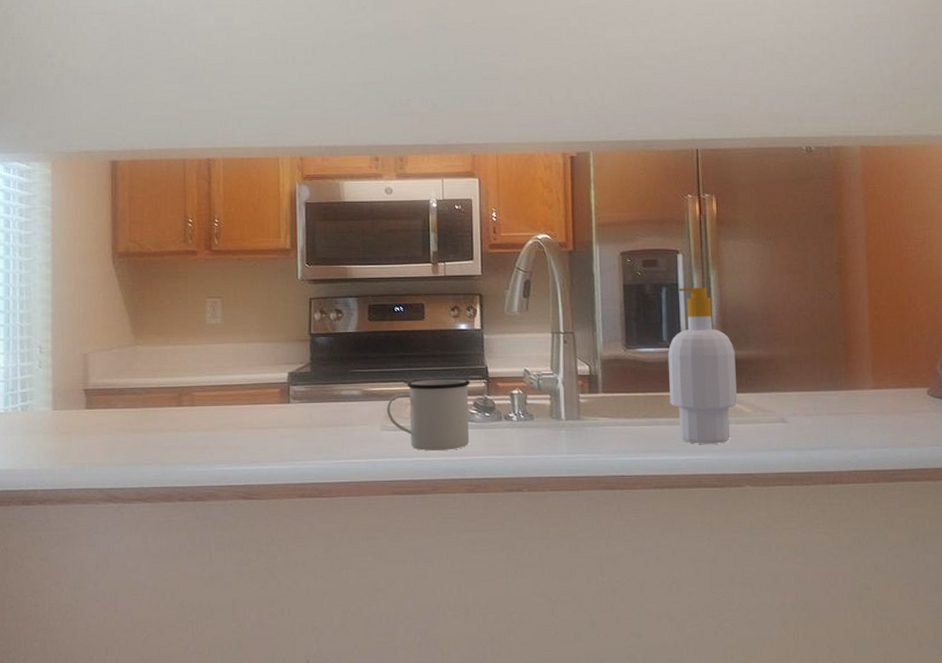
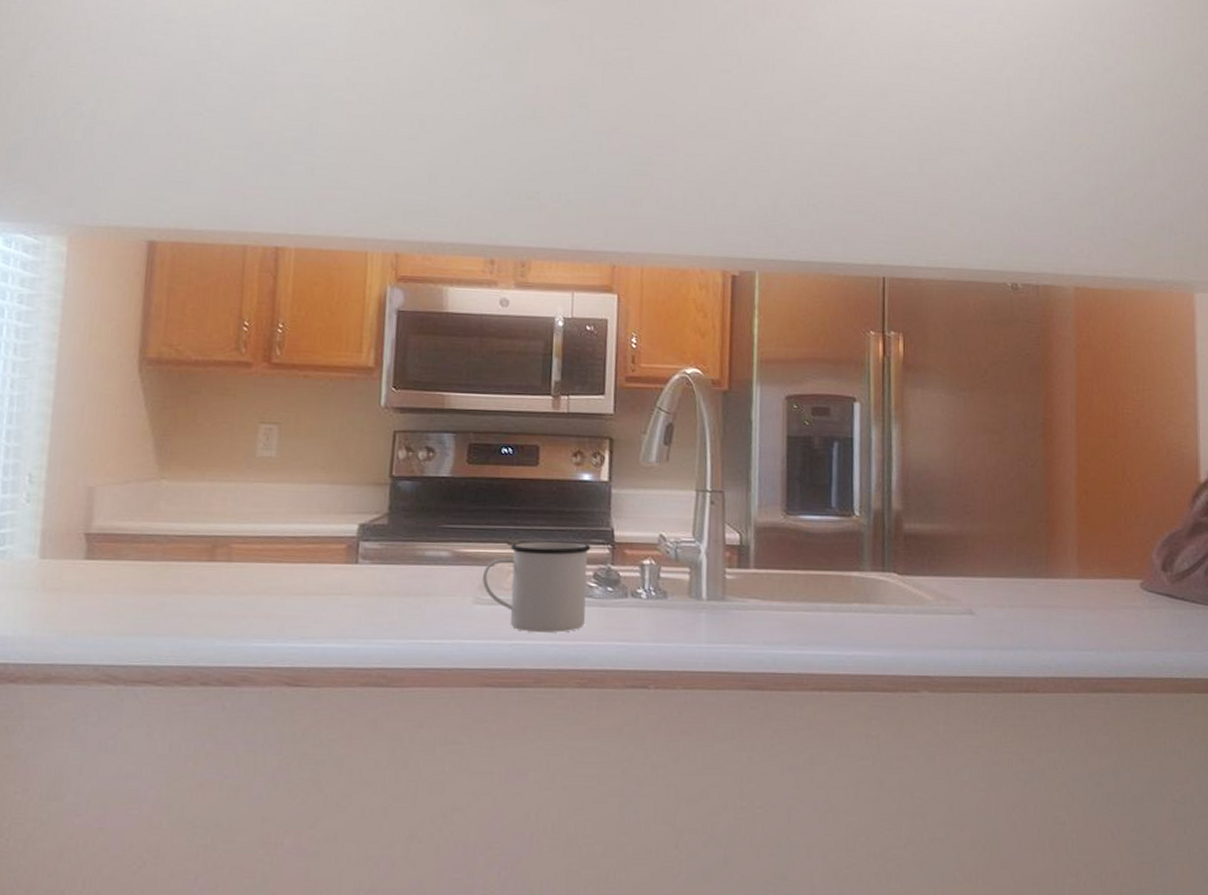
soap bottle: present [668,287,738,444] -> none [835,443,918,638]

